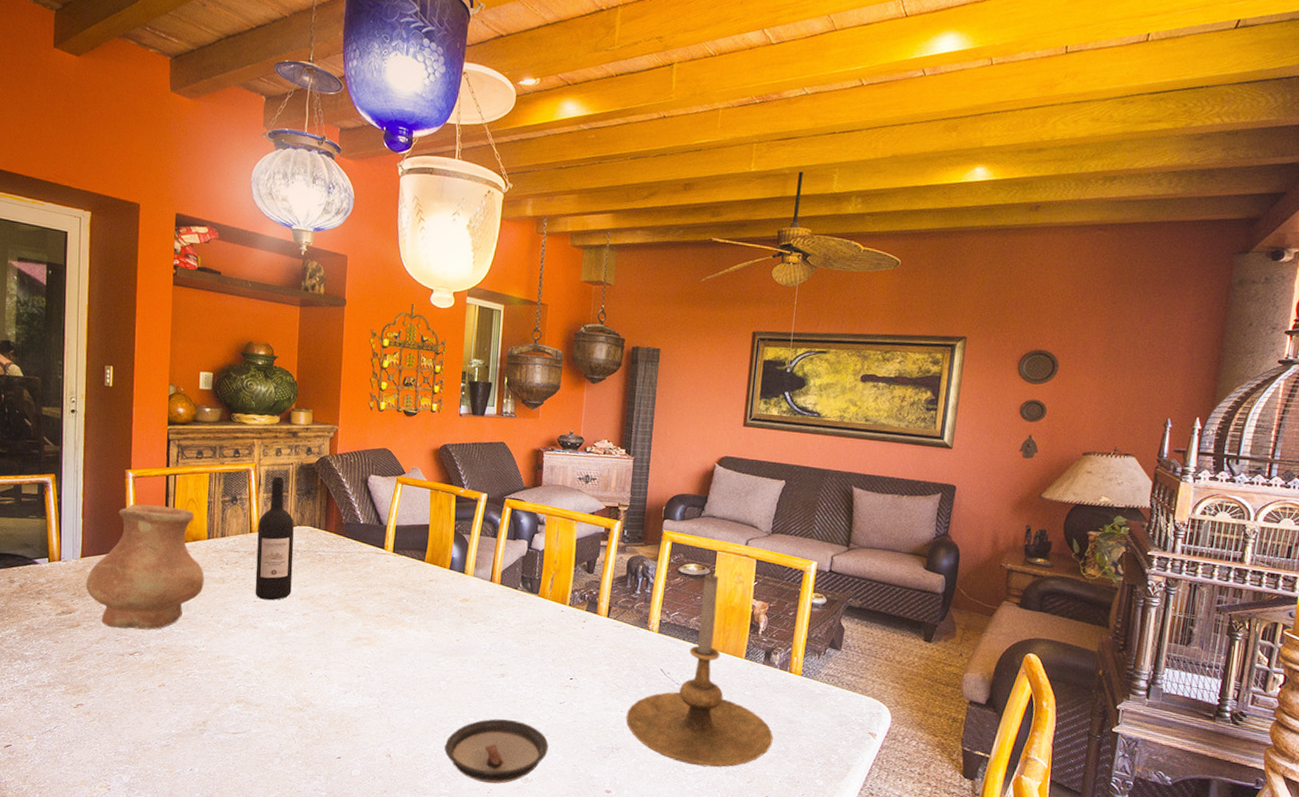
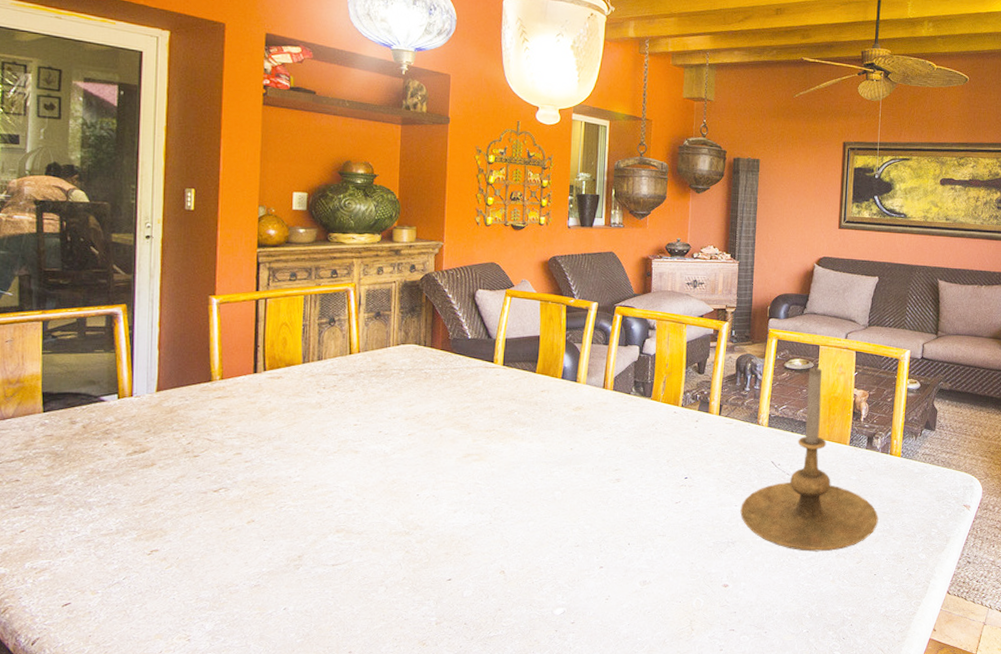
vase: present [86,504,204,630] -> none [162,331,299,465]
wine bottle: present [255,476,294,601] -> none [355,295,398,423]
saucer: present [445,719,549,784] -> none [561,524,666,590]

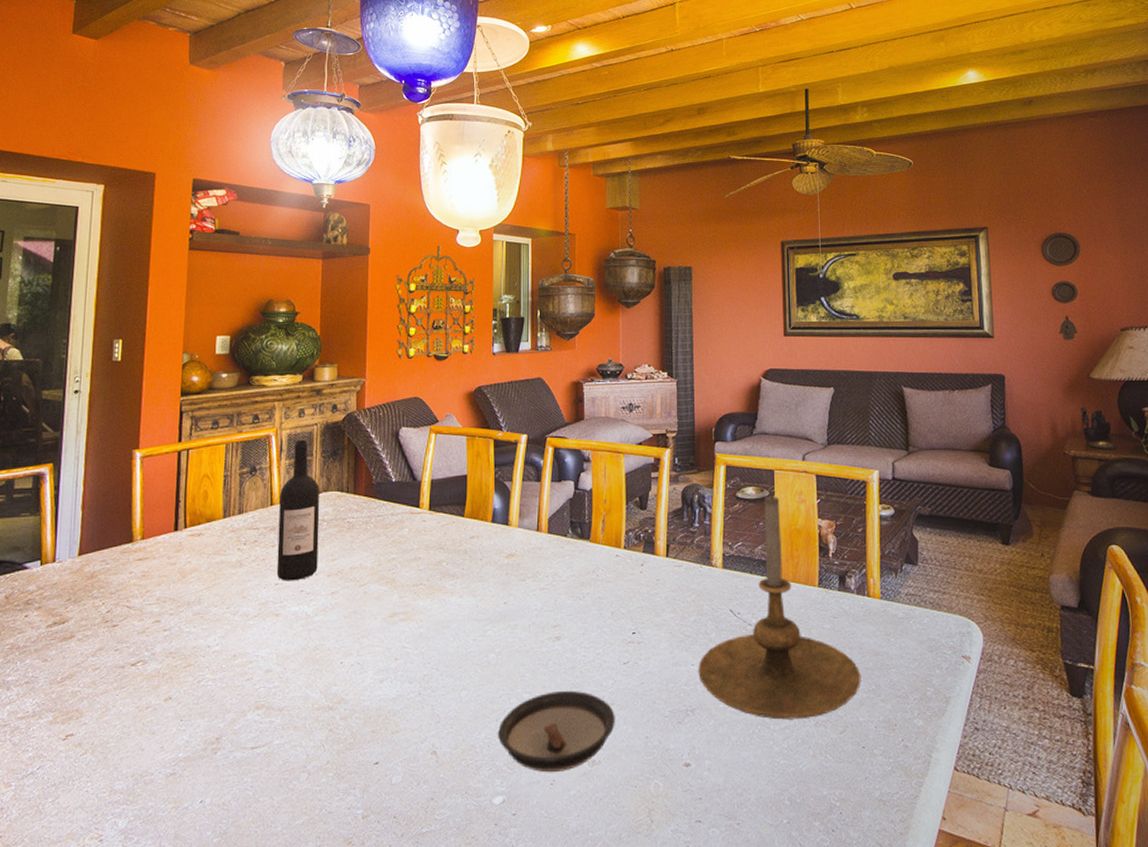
wine bottle: none [355,295,398,423] -> present [276,439,320,581]
saucer: none [561,524,666,590] -> present [498,691,615,773]

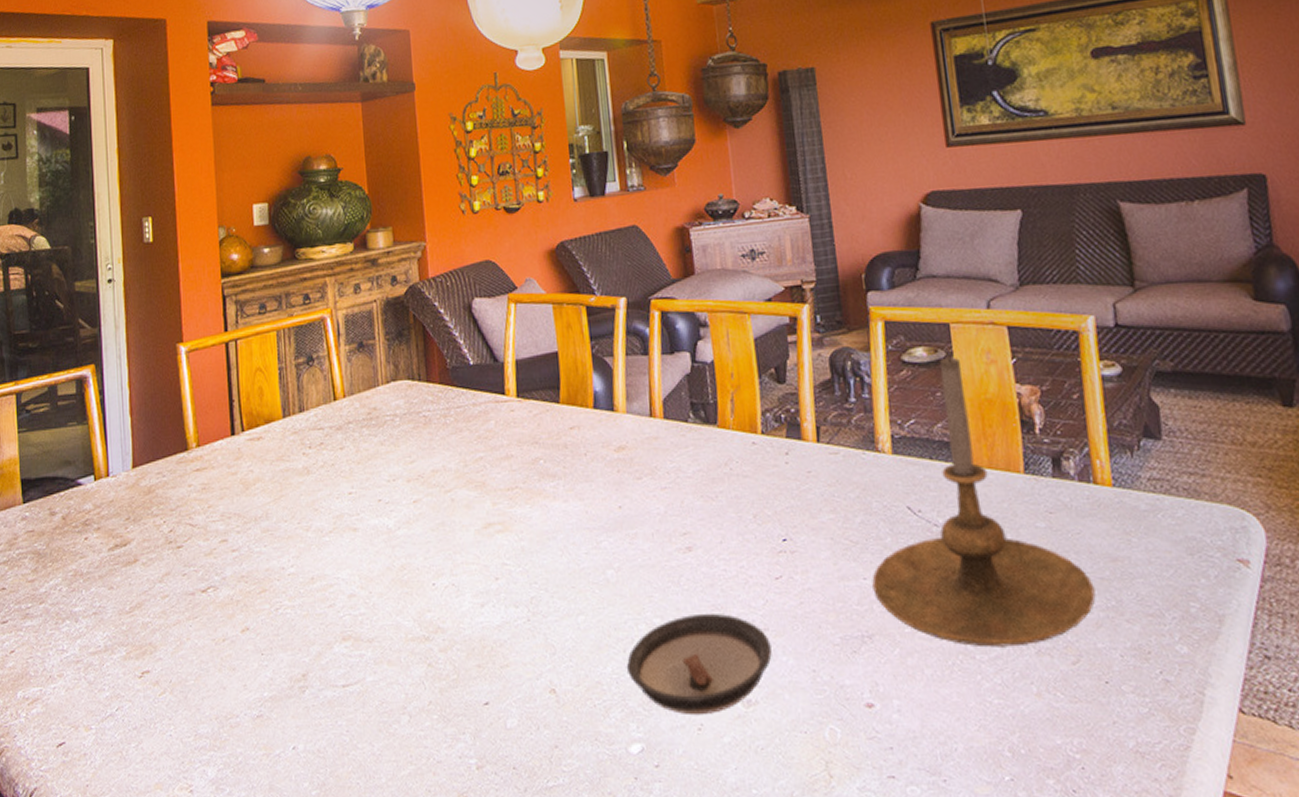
wine bottle: present [276,439,320,581] -> none [342,320,395,489]

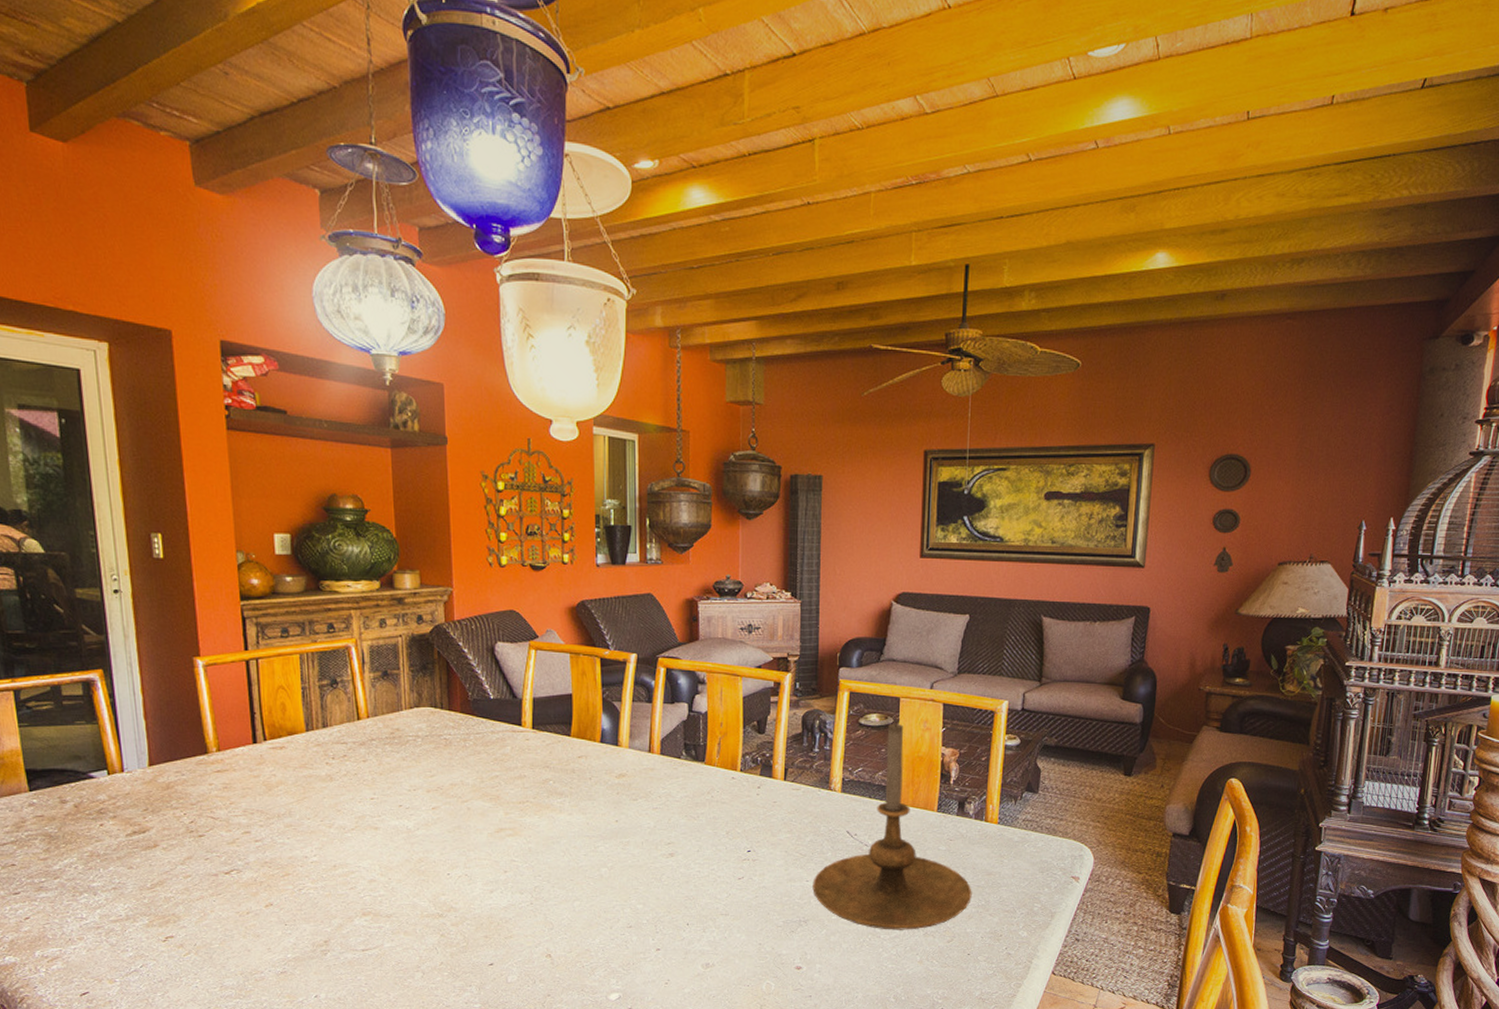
saucer: present [627,614,772,716] -> none [612,903,729,974]

